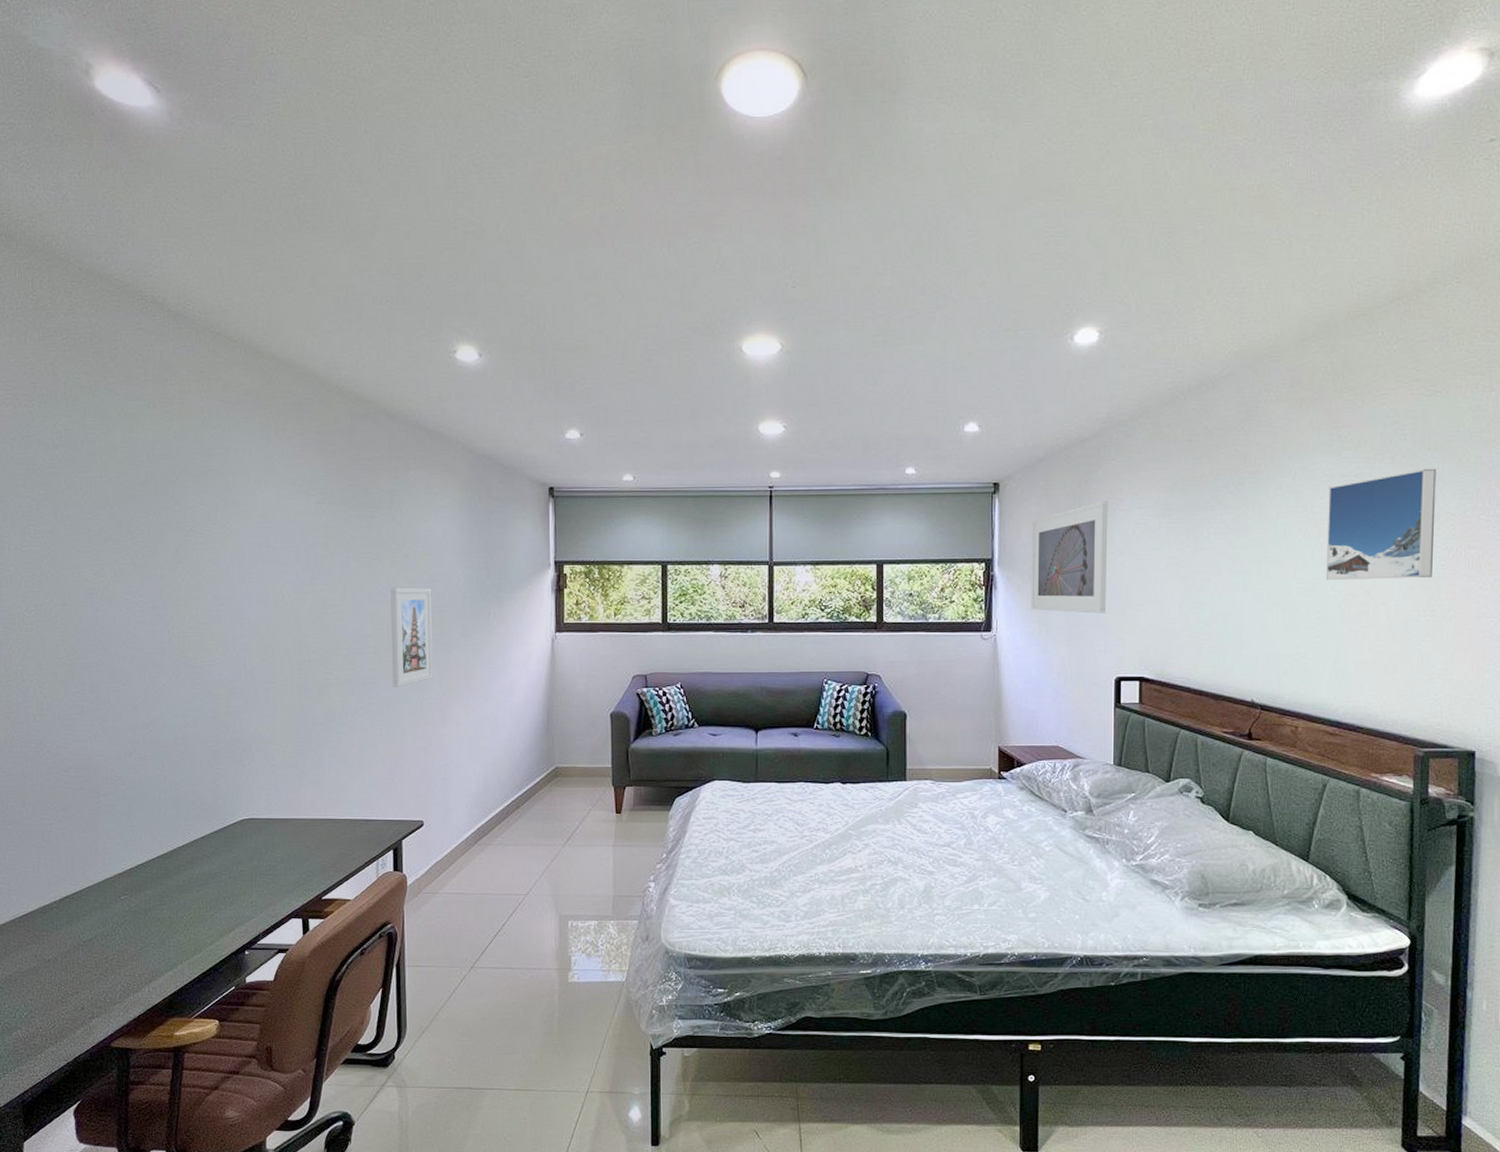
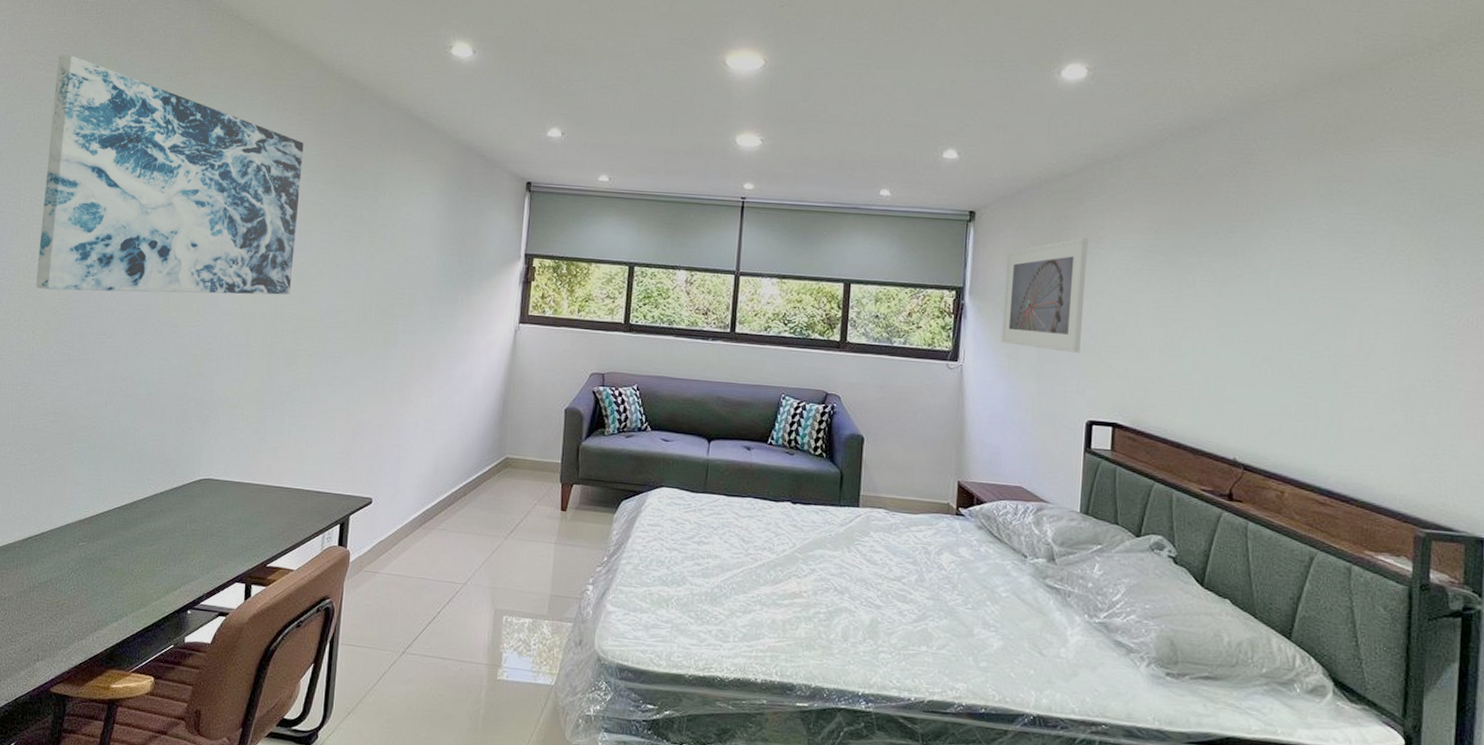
wall art: none [25,387,313,640] -> present [36,55,304,295]
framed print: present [390,587,433,687] -> none [357,266,405,364]
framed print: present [1325,468,1437,580] -> none [1320,230,1447,346]

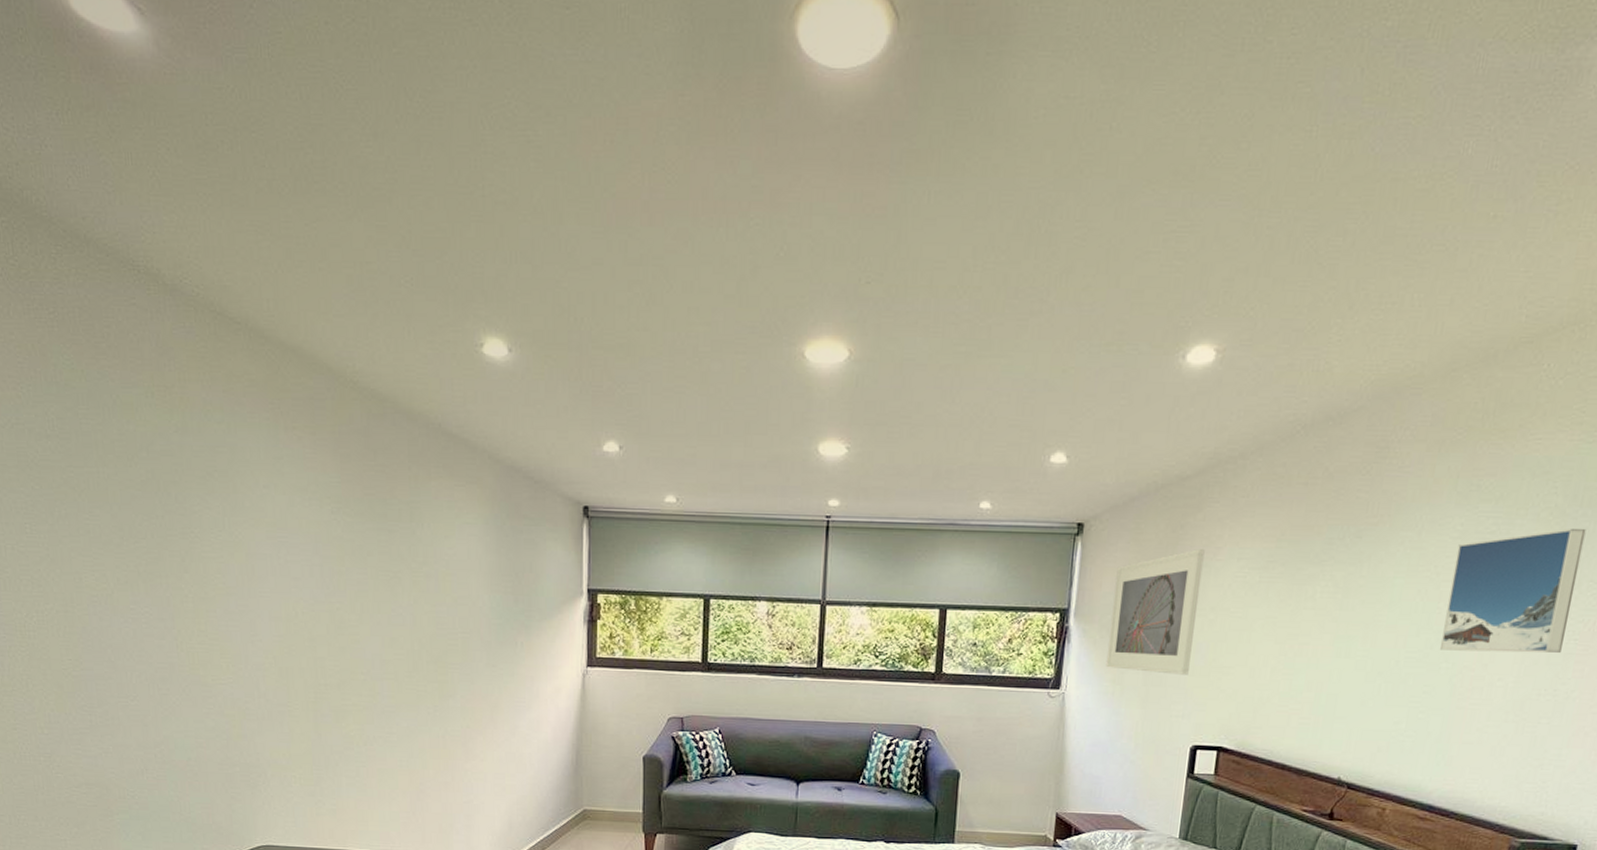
wall art: present [36,55,304,295] -> none [11,368,329,650]
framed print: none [1320,230,1447,346] -> present [1439,528,1586,653]

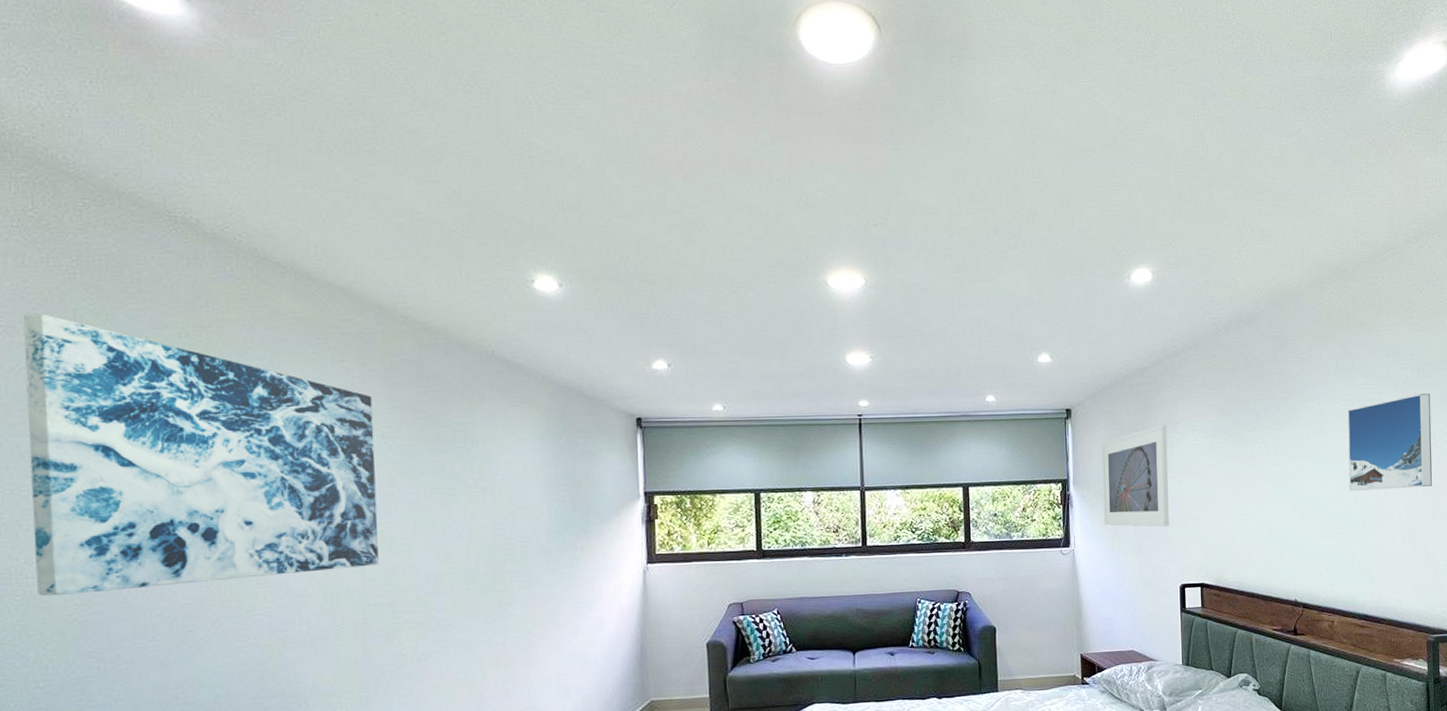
wall art: none [11,368,329,650] -> present [23,314,379,596]

